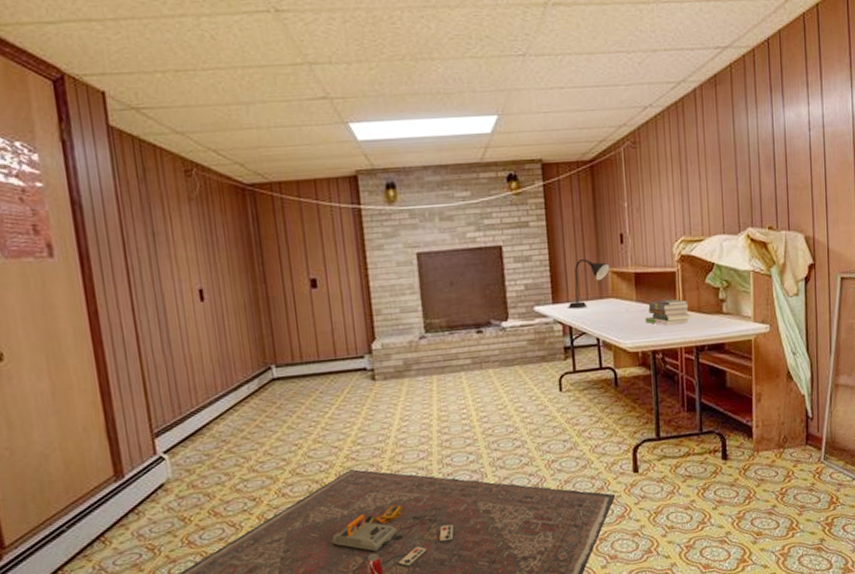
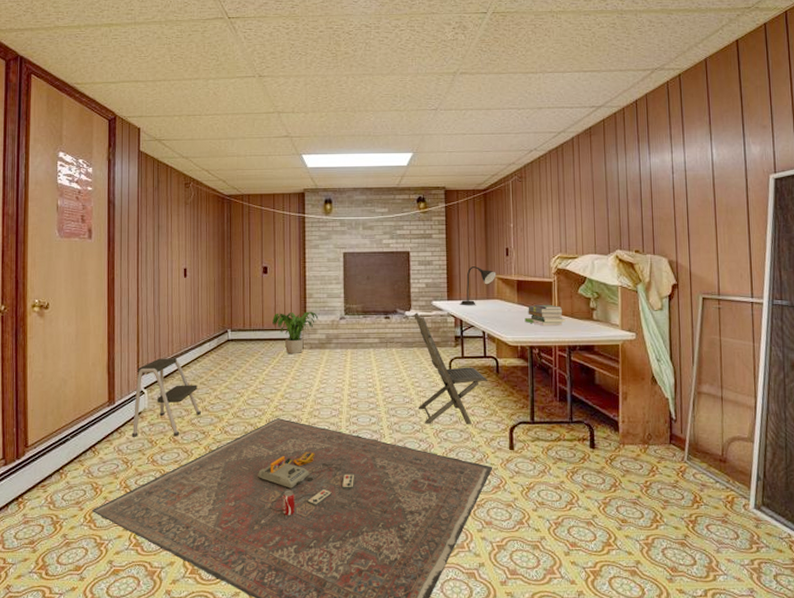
step stool: none [150,409,247,517] -> present [131,358,201,437]
potted plant: none [330,332,392,389] -> present [272,311,319,355]
folding chair: none [512,322,605,456] -> present [414,312,487,425]

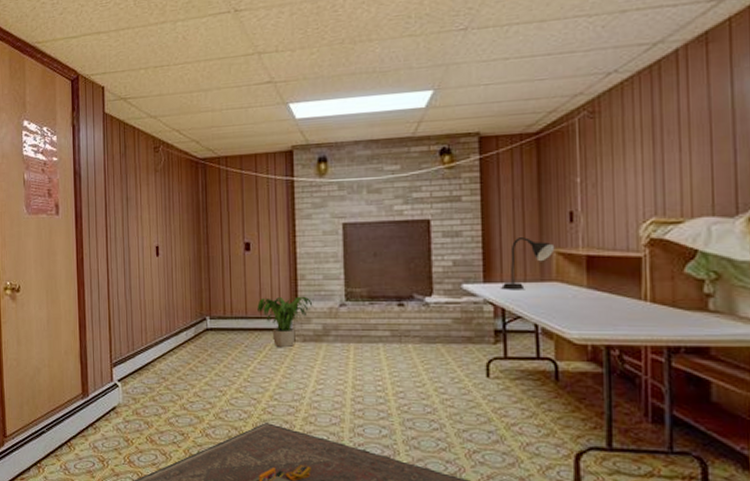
step stool: present [131,358,201,437] -> none [106,348,179,437]
folding chair: present [414,312,487,425] -> none [436,298,542,447]
books: present [524,304,566,326] -> none [598,288,663,319]

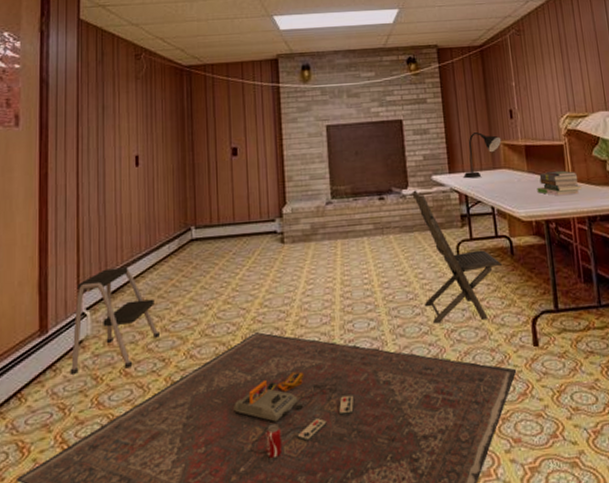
step stool: none [106,348,179,437] -> present [70,267,159,374]
potted plant: present [257,296,313,348] -> none [245,197,301,252]
folding chair: none [436,298,542,447] -> present [412,190,502,324]
books: none [598,288,663,319] -> present [537,170,582,196]

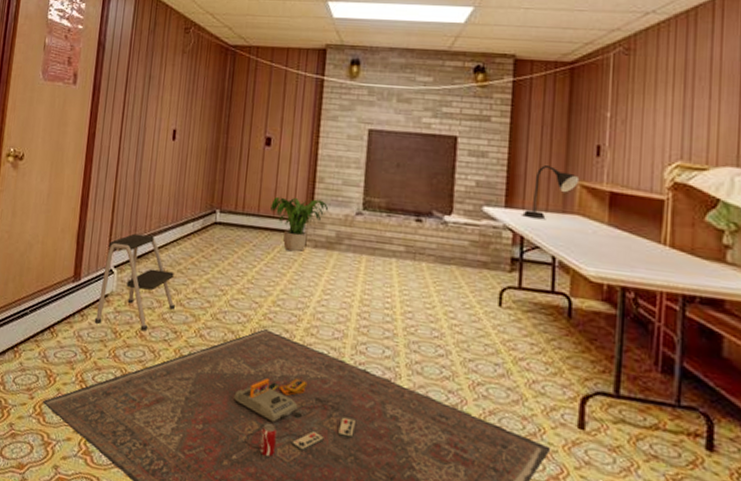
potted plant: none [245,197,301,252] -> present [270,196,329,252]
folding chair: present [412,190,502,324] -> none [449,218,554,384]
books: present [537,170,582,196] -> none [617,228,681,265]

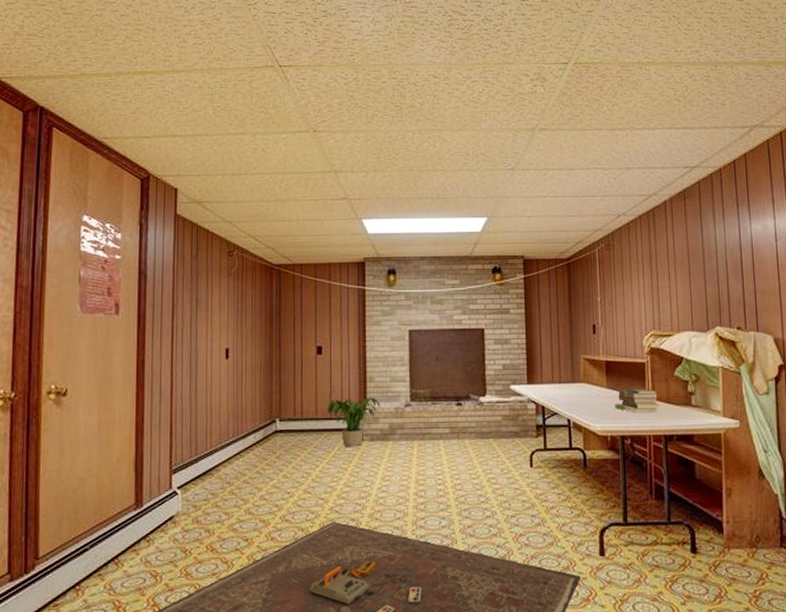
step stool: present [94,233,175,331] -> none [161,452,244,546]
desk lamp: present [522,165,580,220] -> none [542,345,582,391]
books: none [617,228,681,265] -> present [615,388,661,413]

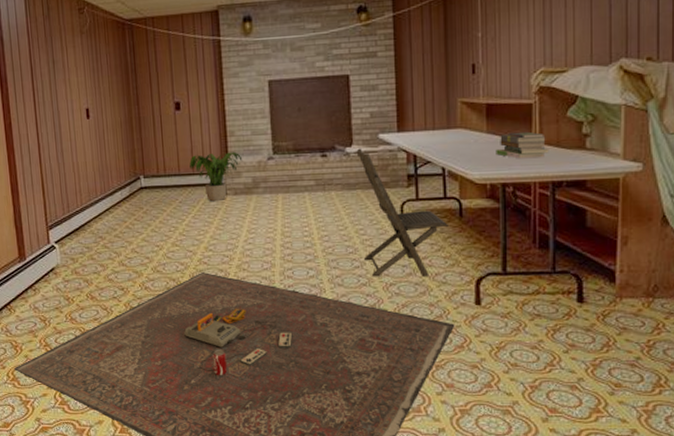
folding chair: none [489,398,574,528] -> present [356,148,448,277]

